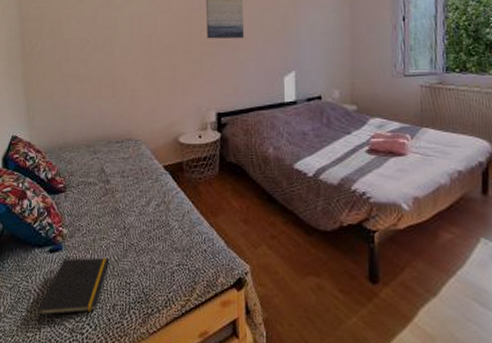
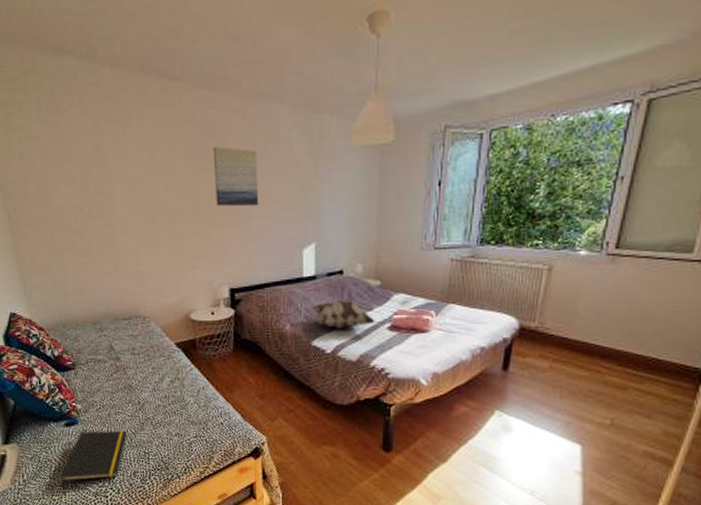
decorative pillow: none [292,123,355,151] -> present [310,299,376,328]

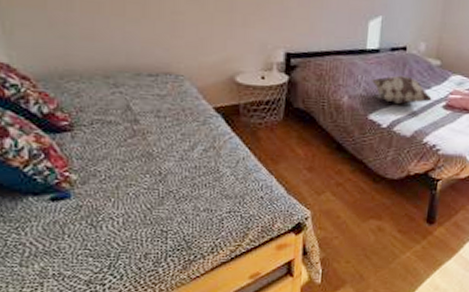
notepad: present [60,430,127,491] -> none [36,205,140,281]

